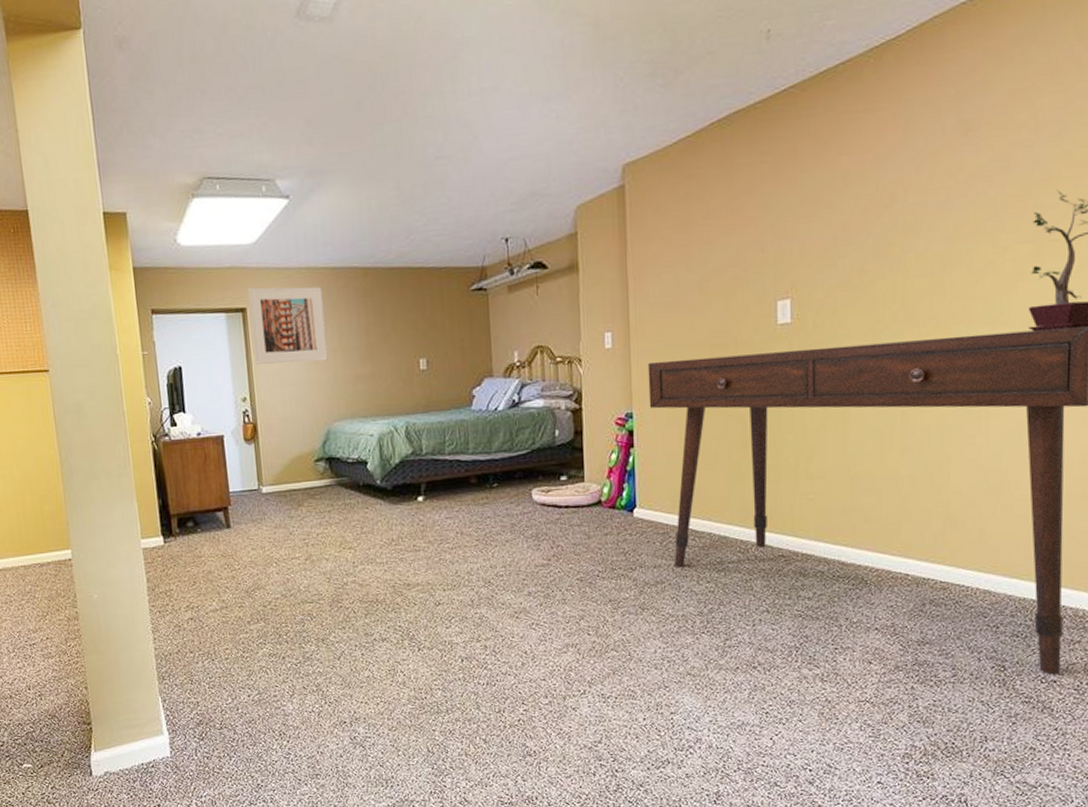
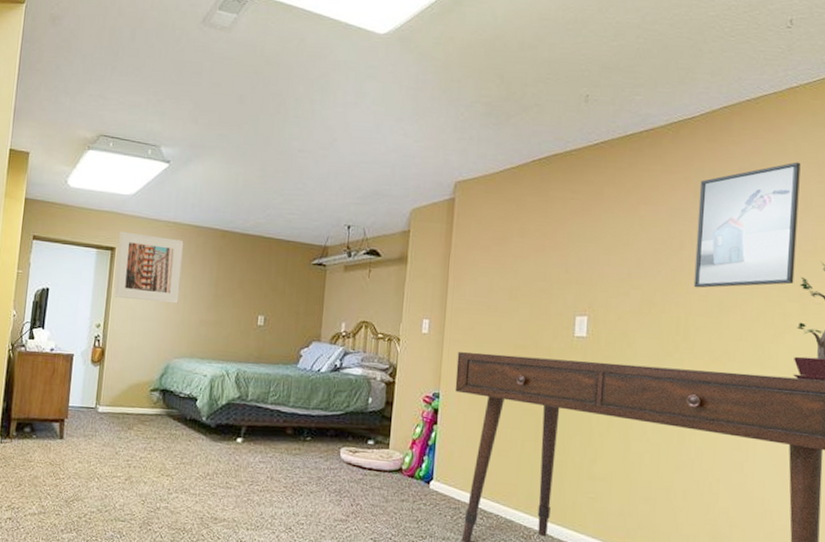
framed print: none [910,71,1029,245] -> present [693,162,801,288]

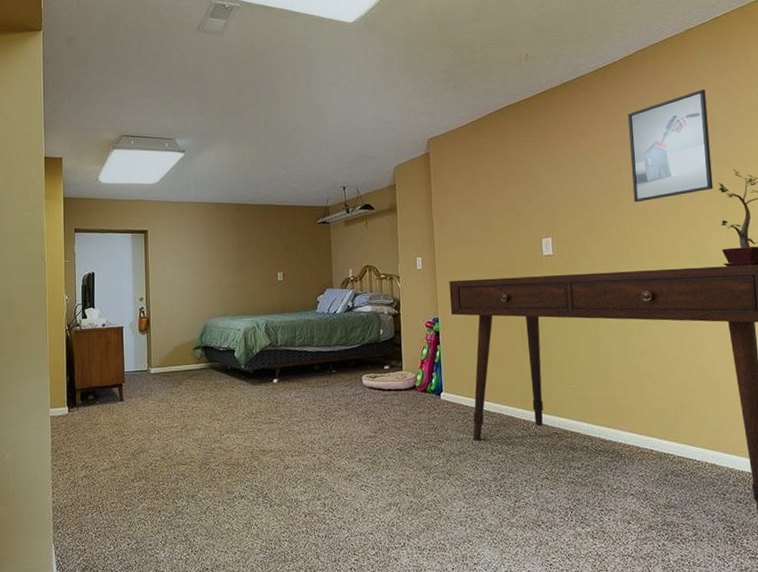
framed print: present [114,231,184,304] -> none [150,215,208,273]

